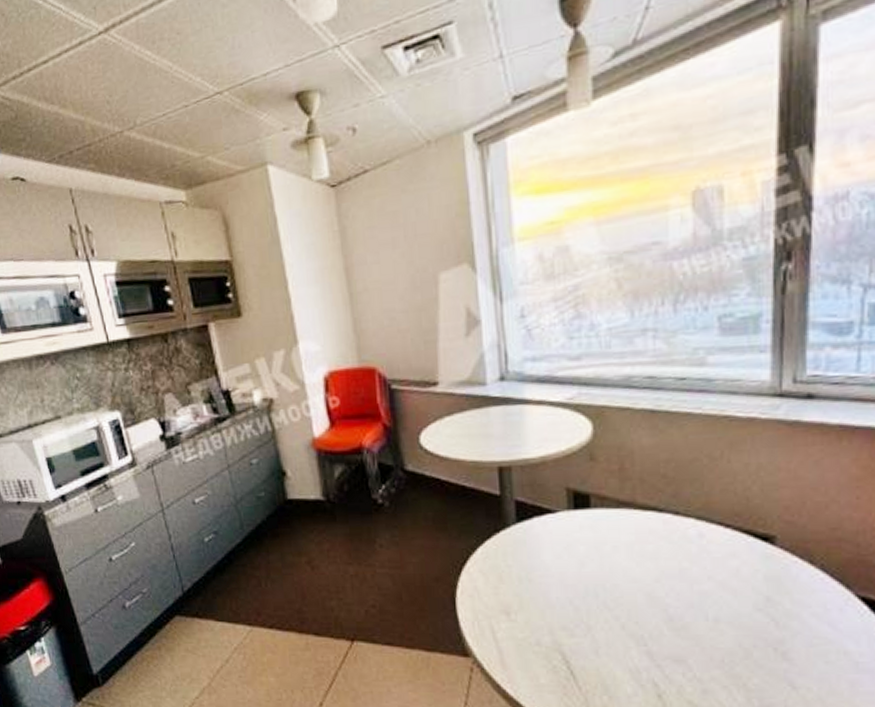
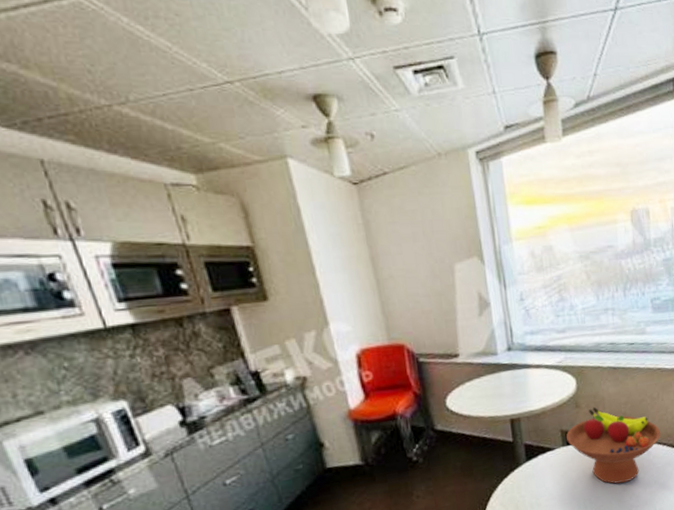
fruit bowl: none [574,461,724,572] -> present [566,406,661,484]

